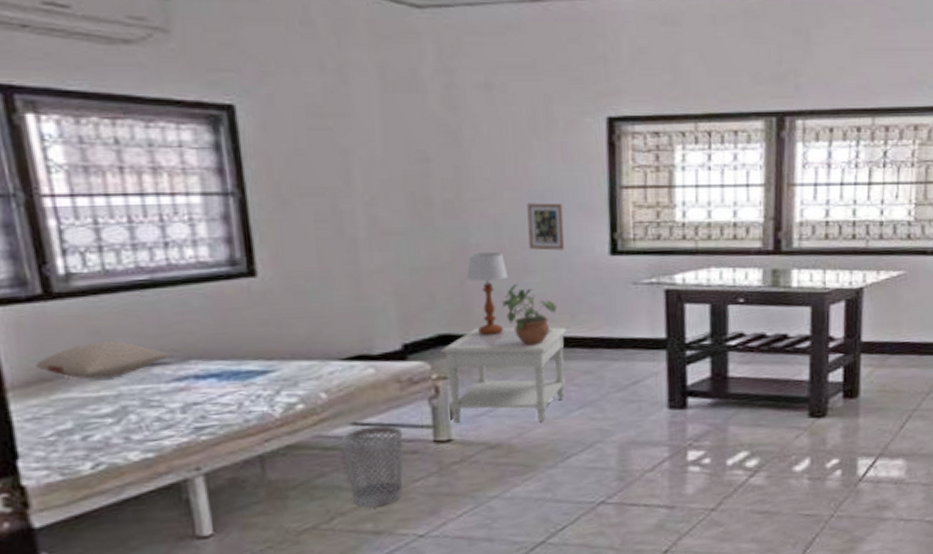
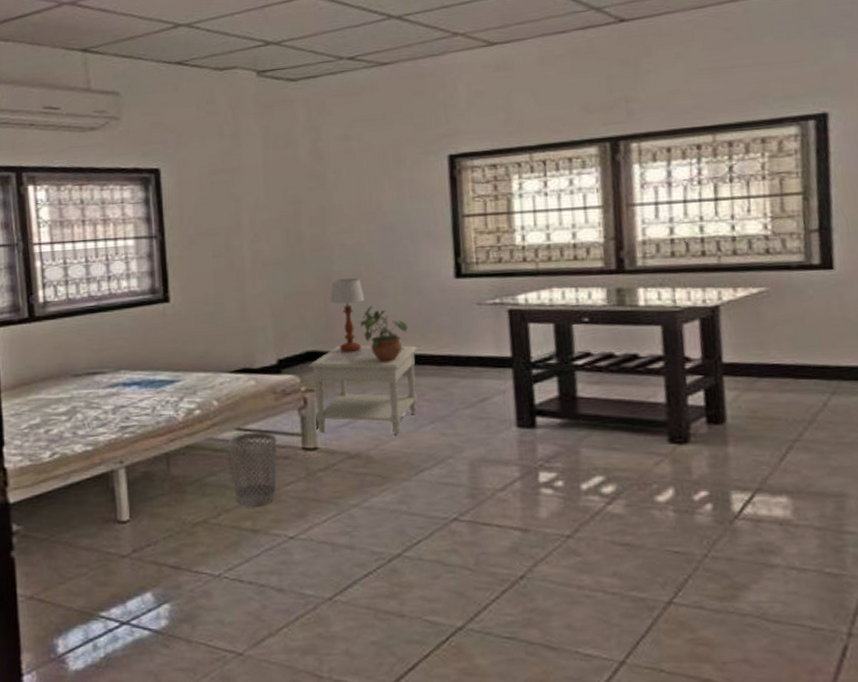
pillow: present [35,340,169,380] -> none [20,353,106,384]
picture frame: present [527,203,565,251] -> none [380,233,414,275]

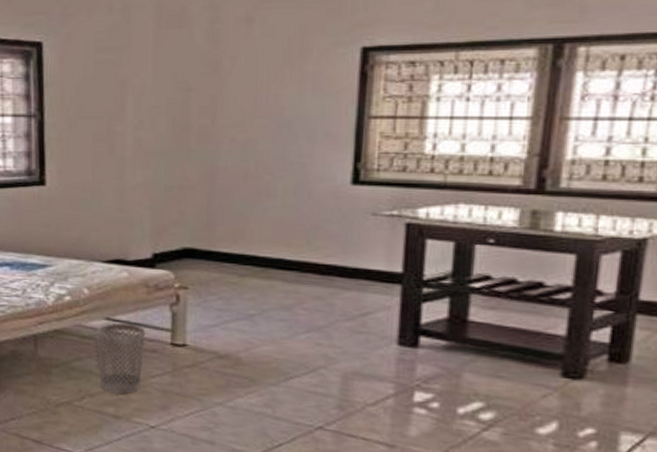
side table: present [309,345,417,435] -> none [185,245,301,340]
table lamp: present [329,277,365,352] -> none [212,174,251,253]
potted plant: present [359,306,408,362] -> none [242,207,294,267]

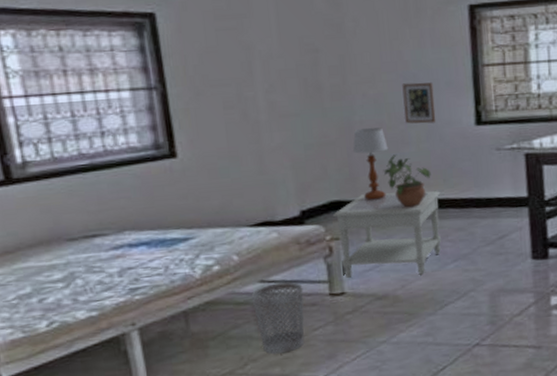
side table: none [185,245,301,340] -> present [333,190,441,279]
table lamp: none [212,174,251,253] -> present [352,127,389,200]
potted plant: none [242,207,294,267] -> present [383,154,431,208]
picture frame: none [272,130,309,177] -> present [402,82,436,124]

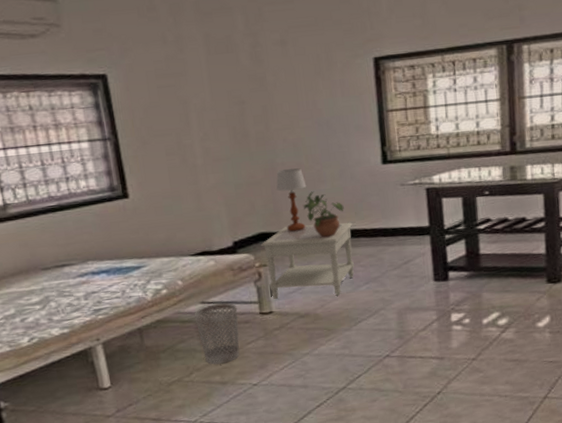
picture frame: present [402,82,436,124] -> none [317,127,348,165]

